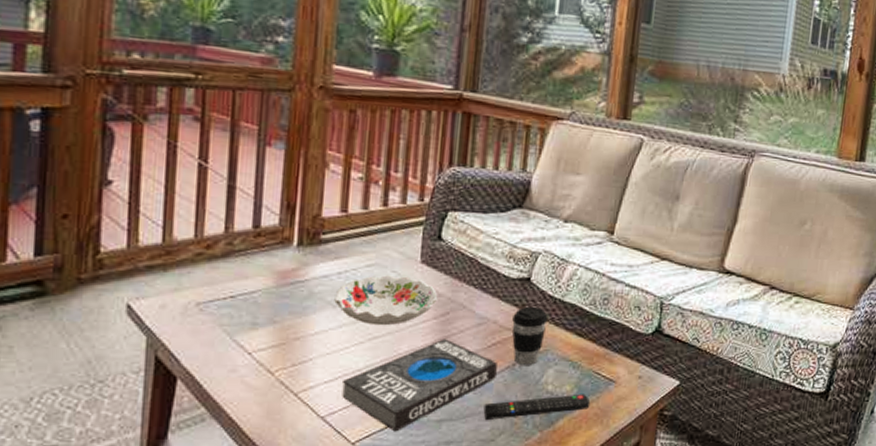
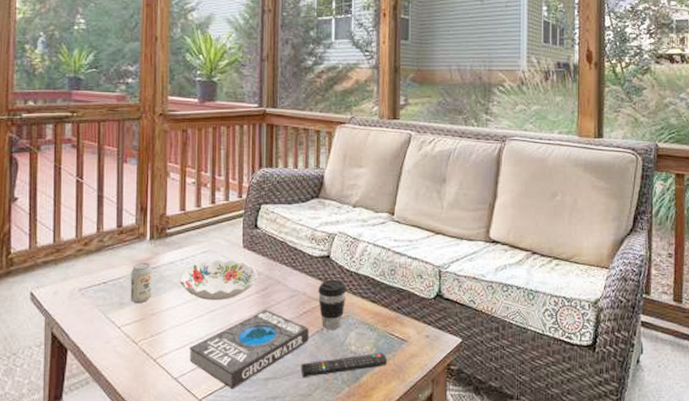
beverage can: none [266,273,299,325] -> present [130,262,153,304]

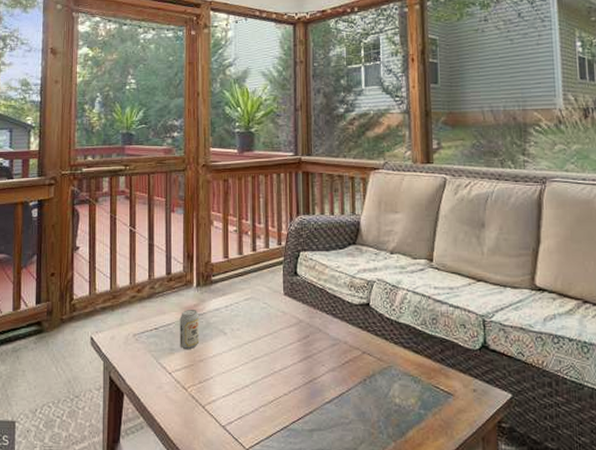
decorative bowl: present [179,259,258,301] -> none [225,306,299,348]
book: present [188,309,309,389] -> none [235,358,352,440]
remote control: present [301,352,388,377] -> none [345,406,434,430]
coffee cup: present [318,279,347,329] -> none [359,328,388,380]

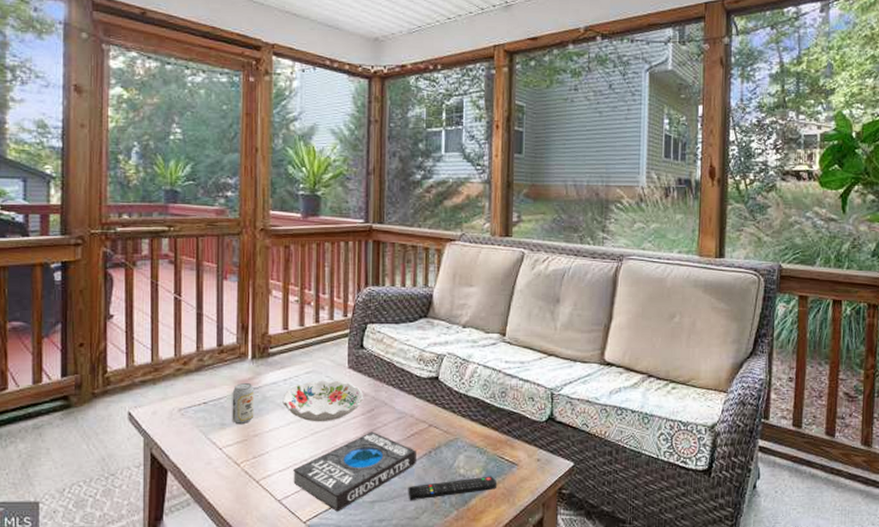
decorative bowl: none [225,306,299,348] -> present [282,380,364,422]
book: none [235,358,352,440] -> present [292,431,416,512]
remote control: none [345,406,434,430] -> present [408,476,498,500]

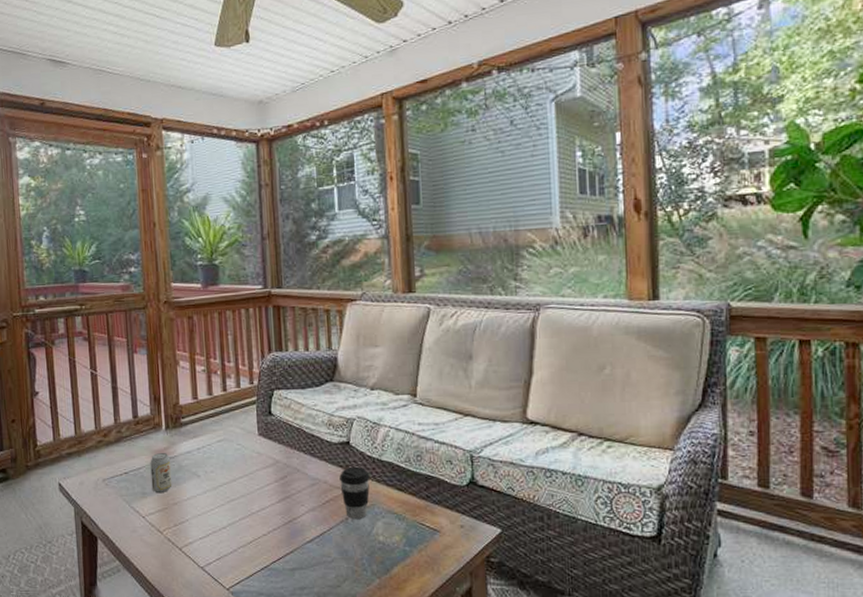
decorative bowl: present [282,380,364,422] -> none [197,447,276,490]
book: present [292,431,416,512] -> none [212,498,333,579]
remote control: present [408,476,498,500] -> none [327,543,420,568]
coffee cup: none [426,401,456,452] -> present [339,466,370,519]

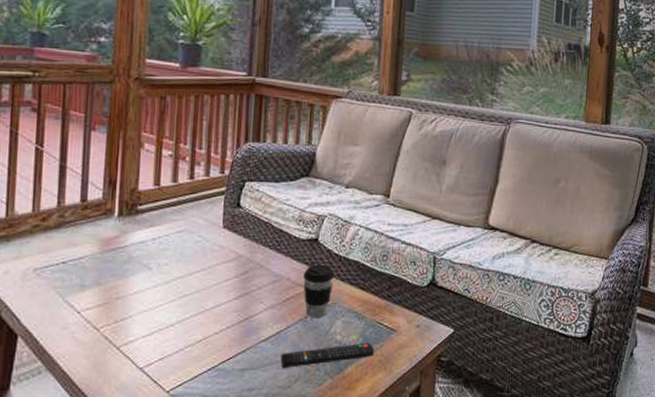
beverage can: present [150,452,172,494] -> none [93,241,120,287]
remote control: none [327,543,420,568] -> present [280,342,375,368]

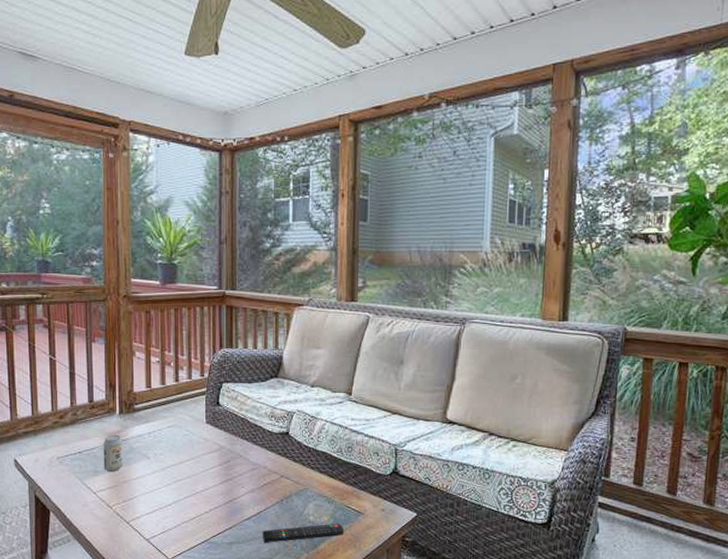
beverage can: none [93,241,120,287] -> present [103,434,123,472]
coffee cup: present [303,264,335,317] -> none [278,454,305,500]

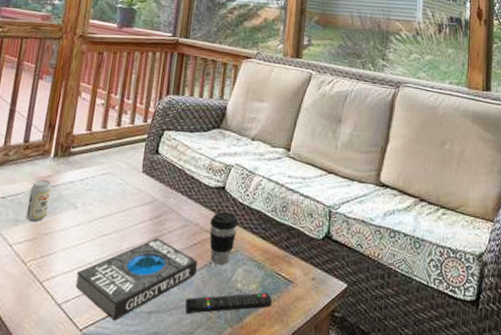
book: none [158,481,269,551] -> present [75,238,197,321]
coffee cup: none [278,454,305,500] -> present [209,211,239,264]

